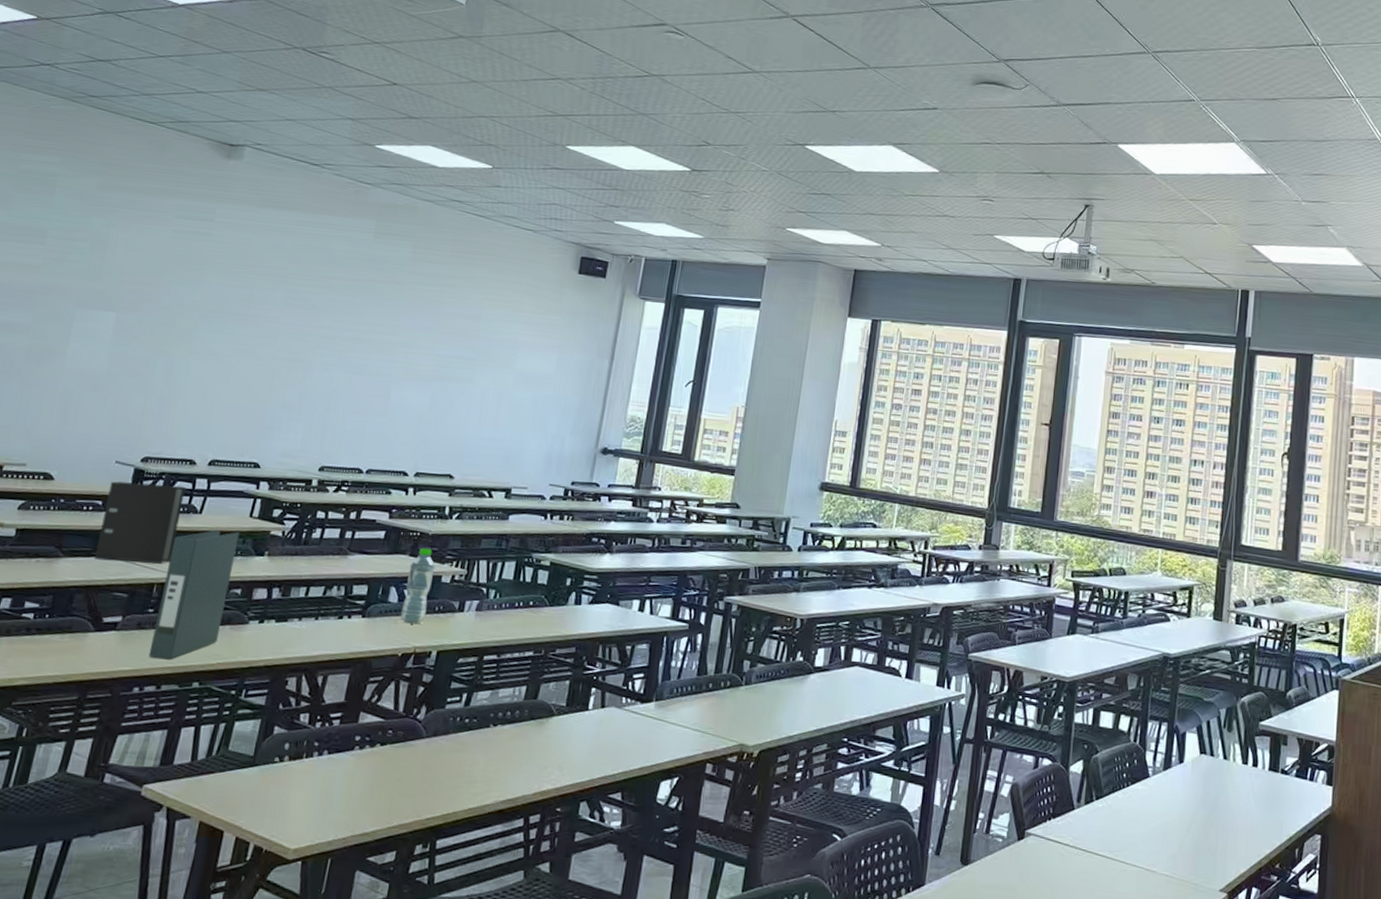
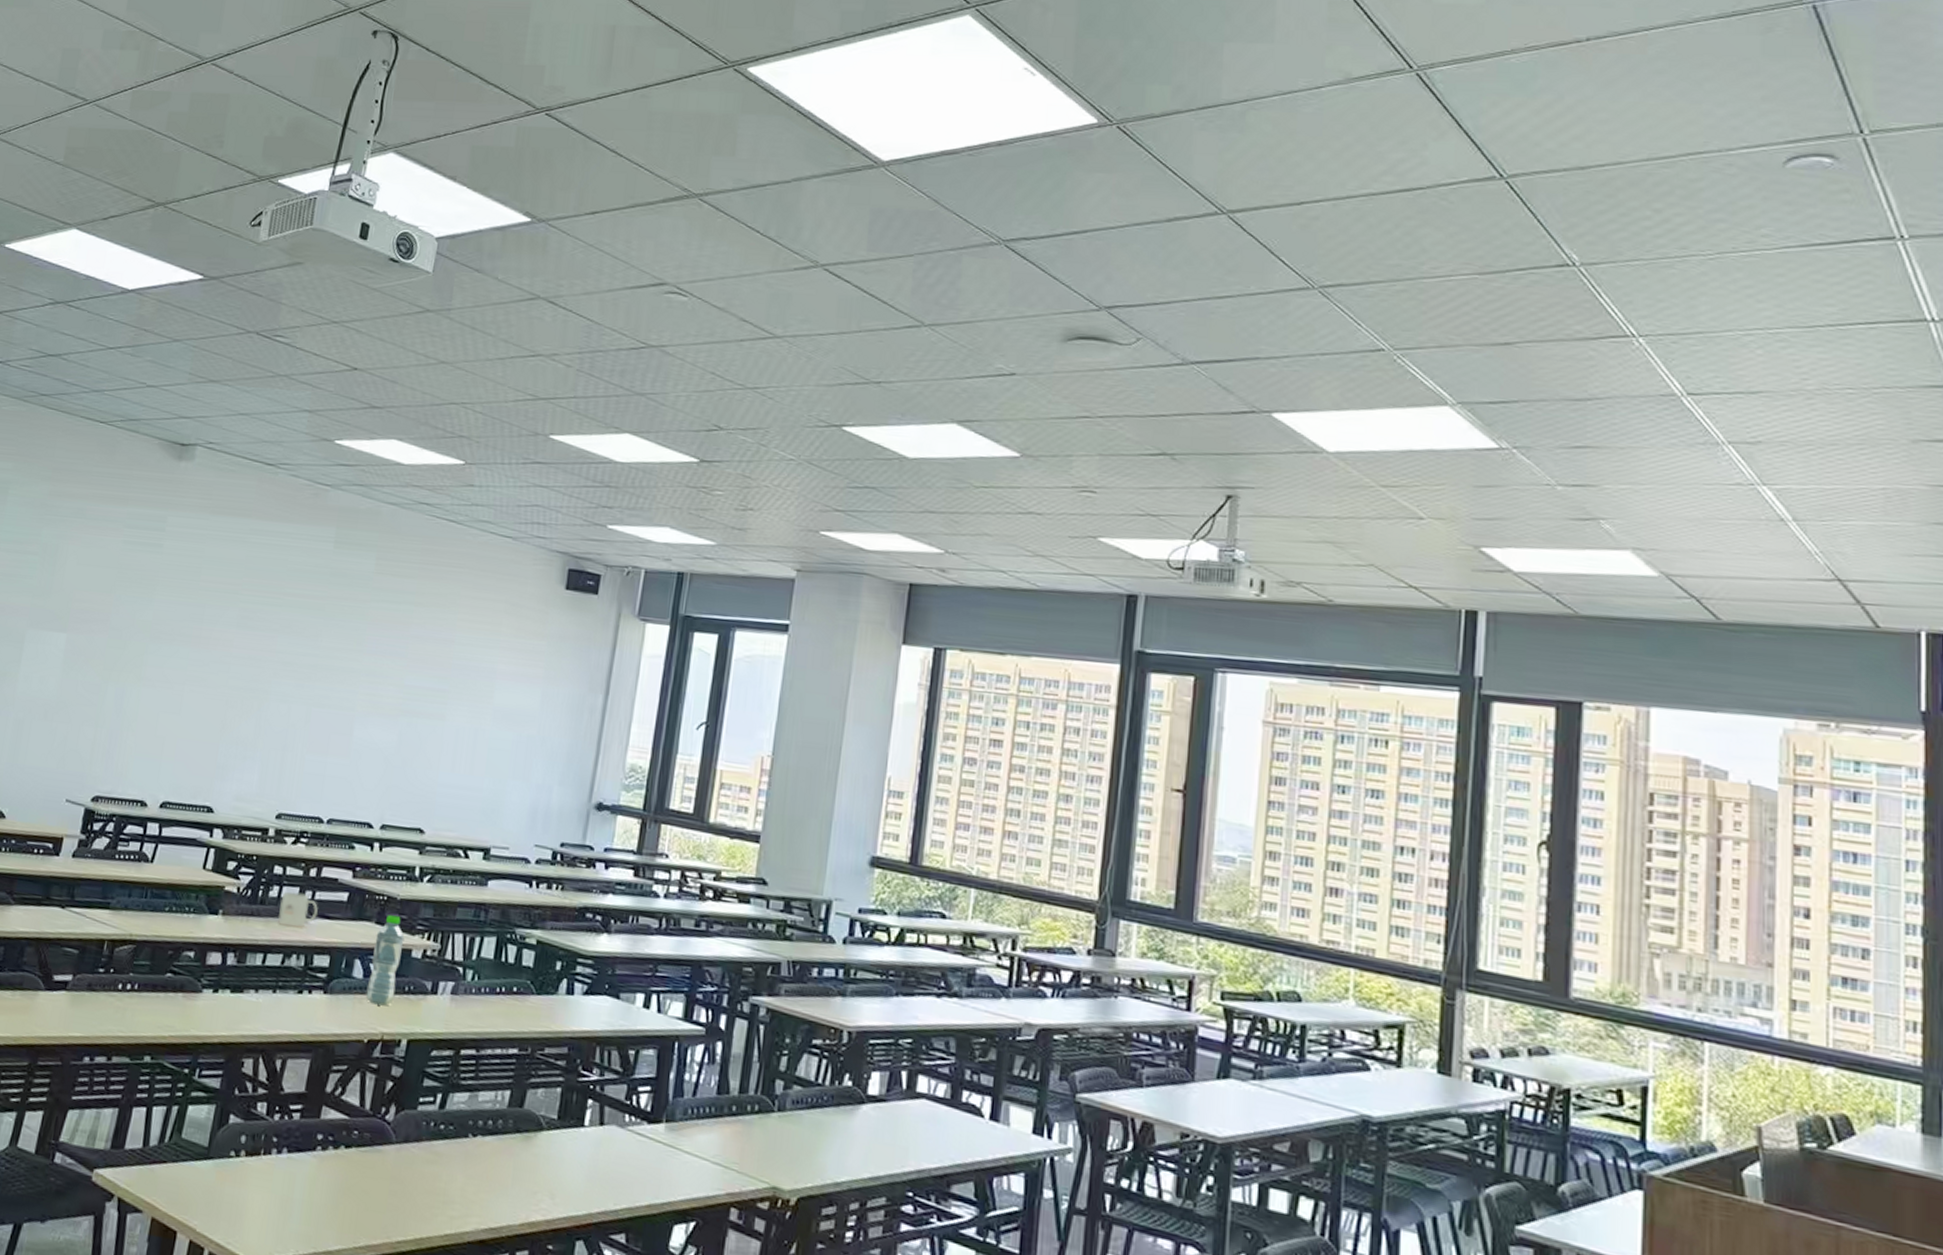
binder: present [95,481,186,564] -> none [45,822,137,918]
binder: present [148,529,240,659] -> none [99,882,193,1027]
mug: none [320,532,358,563] -> present [278,891,318,928]

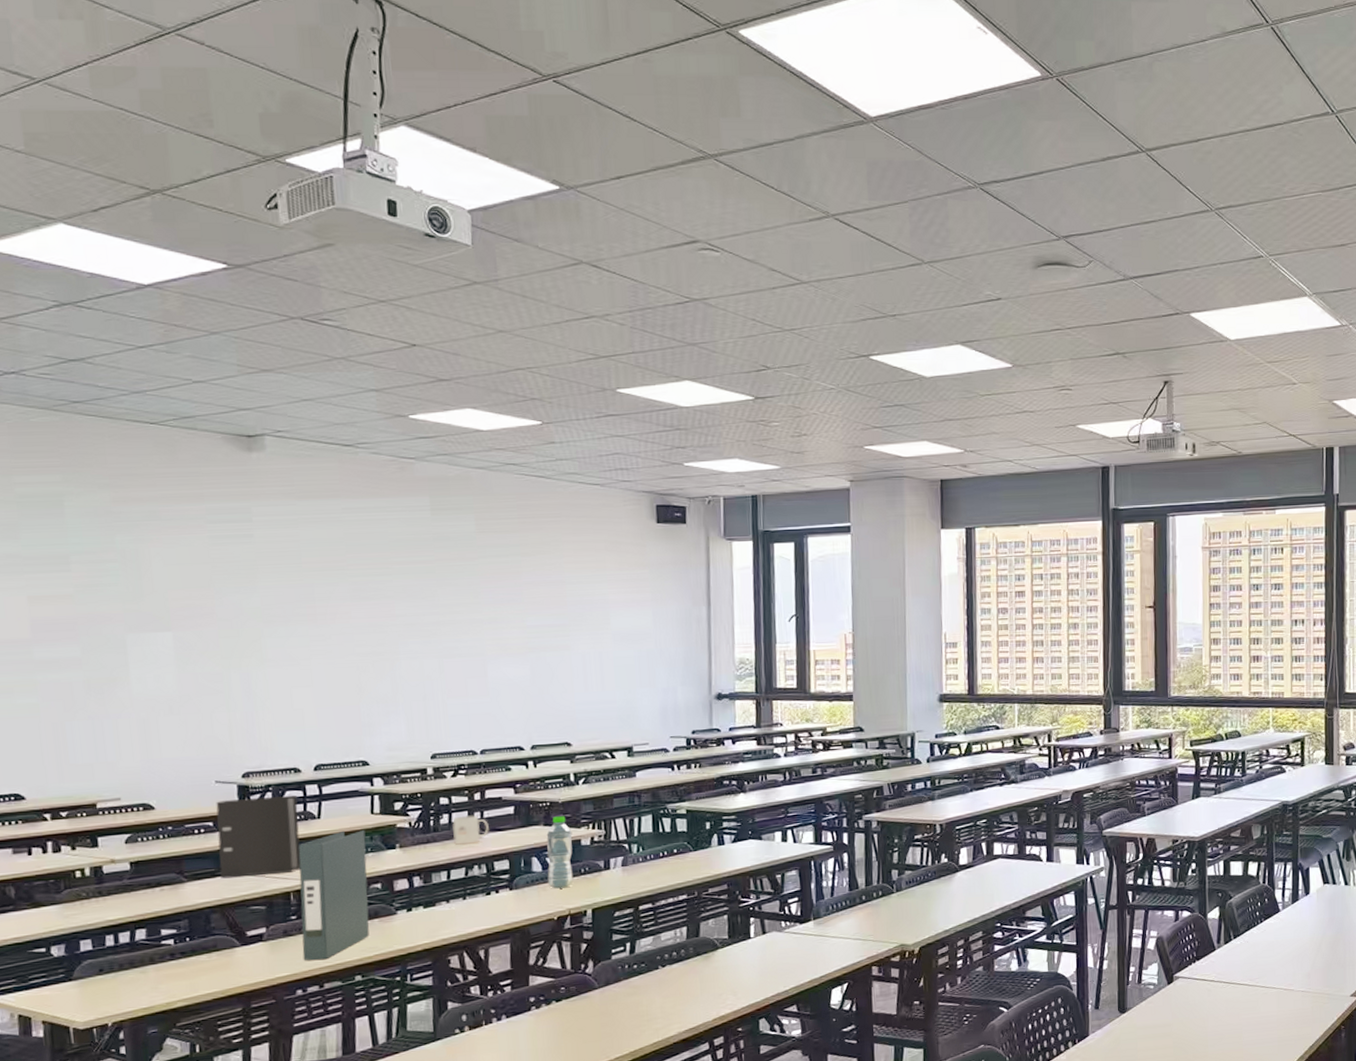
binder: none [45,822,137,918] -> present [216,796,301,879]
binder: none [99,882,193,1027] -> present [298,830,369,961]

